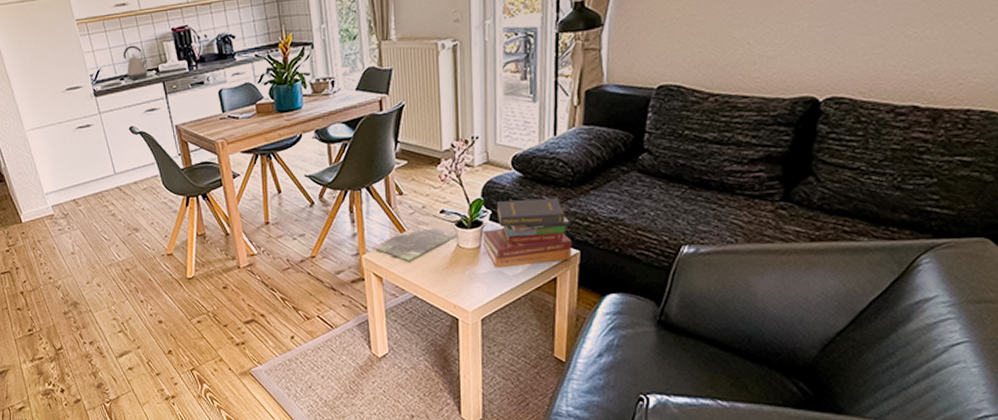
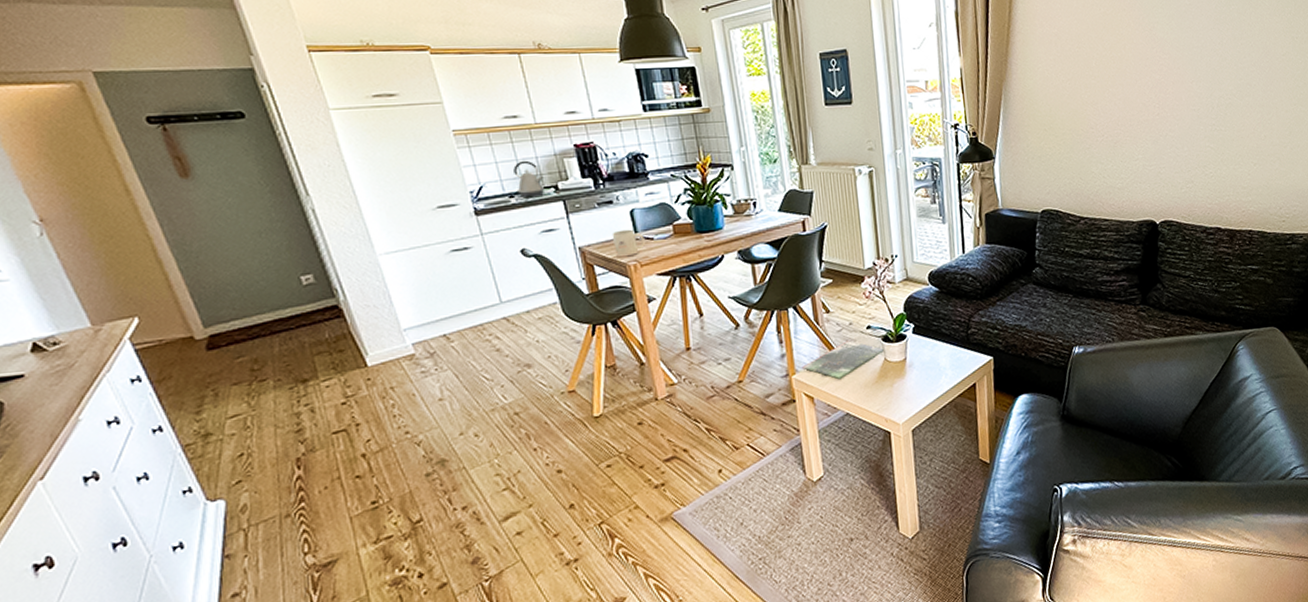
mug: none [203,108,231,135] -> present [612,229,645,258]
books: present [482,197,572,268] -> none [906,309,987,379]

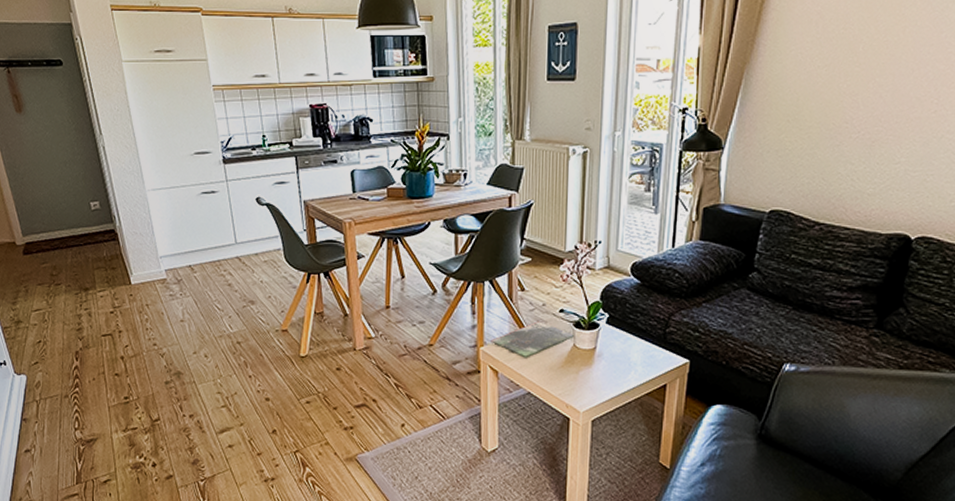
kettle: present [513,160,545,198] -> none [257,117,282,152]
mug: present [612,229,645,258] -> none [333,188,361,214]

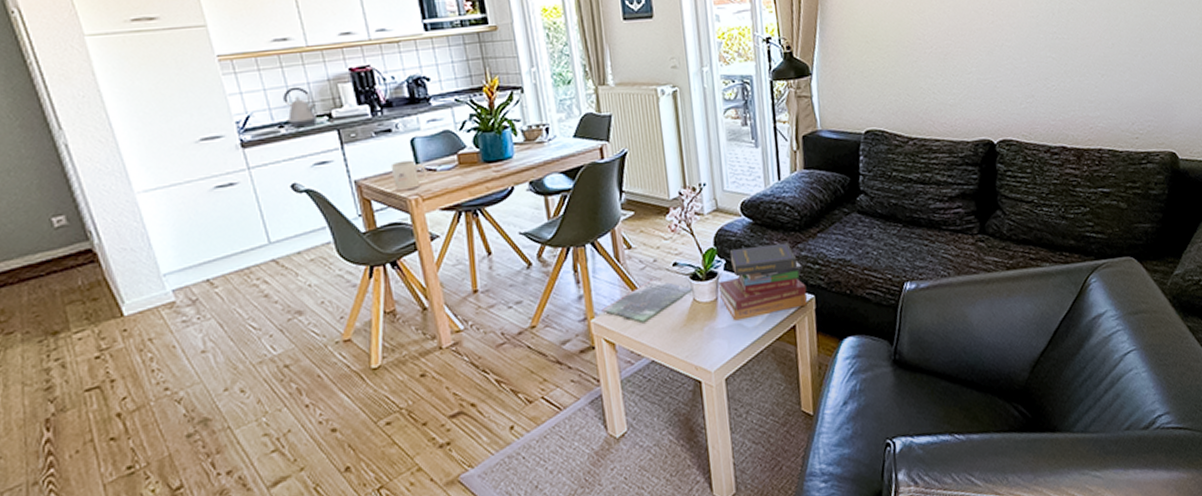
kettle: none [257,117,282,152] -> present [283,86,317,128]
mug: none [333,188,361,214] -> present [390,160,427,191]
books: none [598,305,683,371] -> present [717,242,808,321]

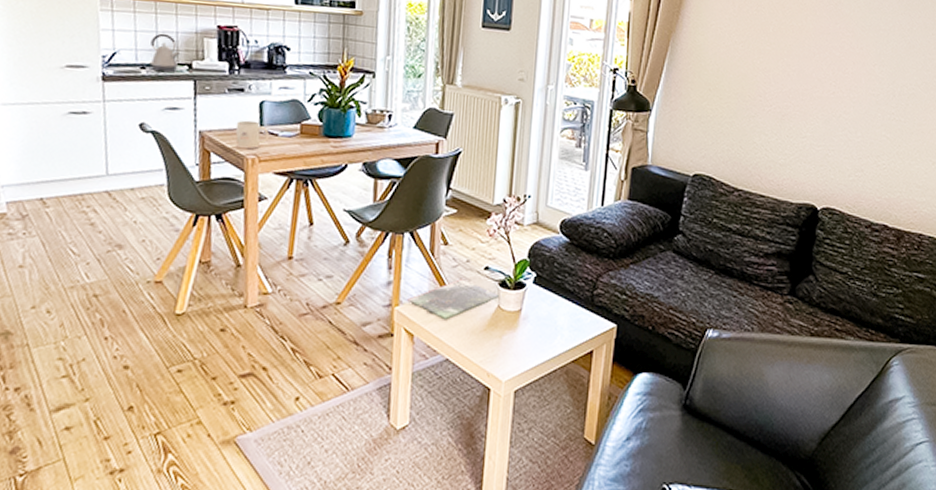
books: present [717,242,808,321] -> none [523,265,610,335]

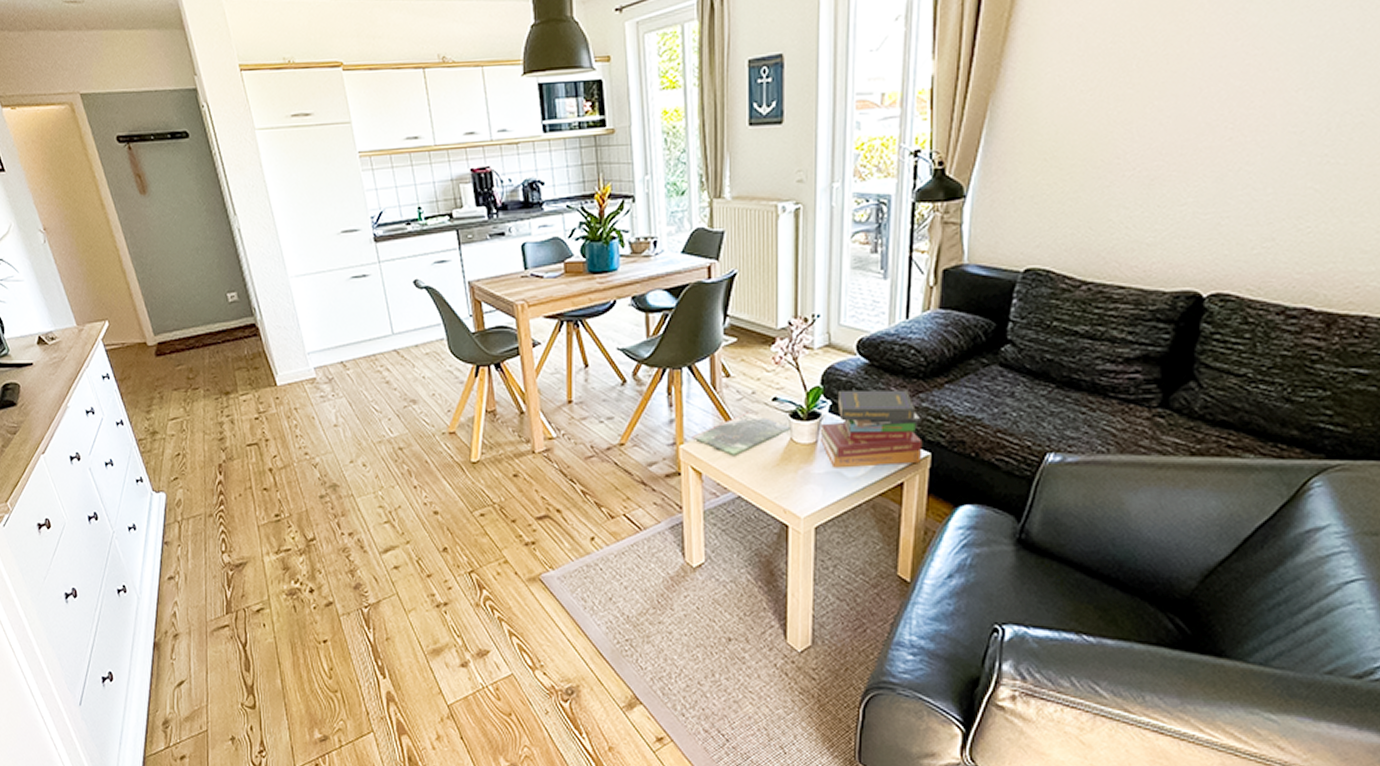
kettle: present [149,33,181,73] -> none [412,185,440,226]
mug: present [235,120,269,150] -> none [501,265,534,295]
books: none [523,265,610,335] -> present [819,389,923,468]

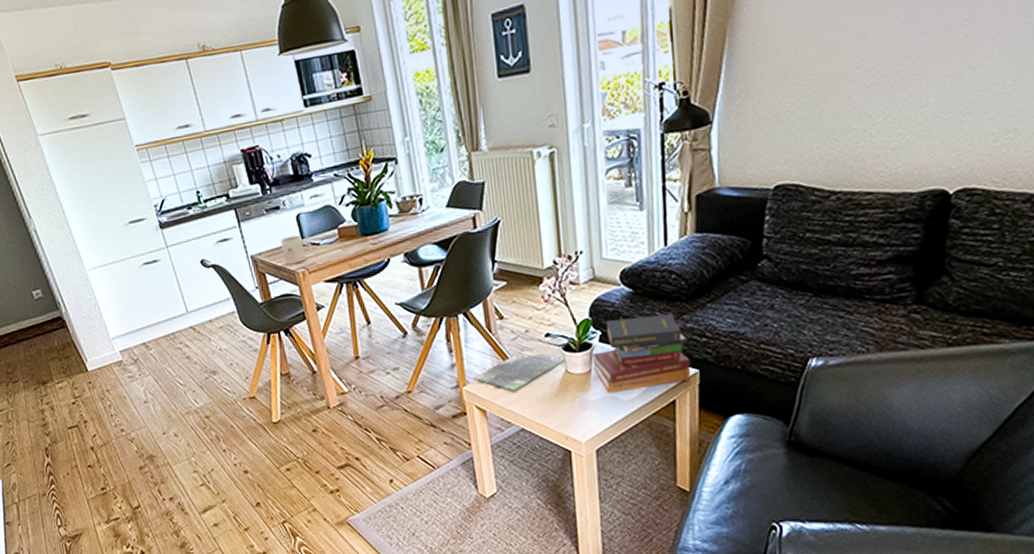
mug: none [501,265,534,295] -> present [280,235,312,265]

